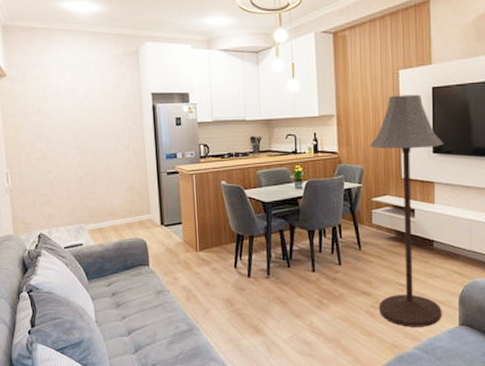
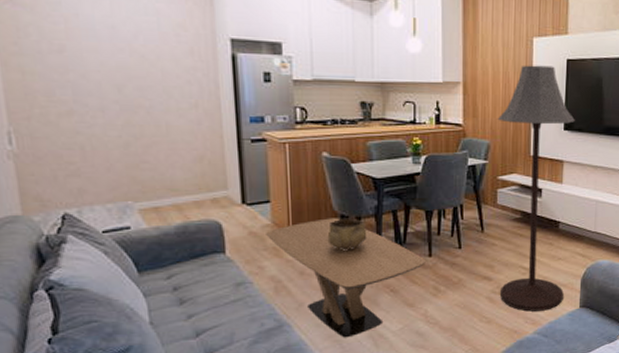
coffee table: none [179,237,310,343] -> present [266,218,426,338]
decorative bowl: none [226,237,259,265] -> present [327,218,367,251]

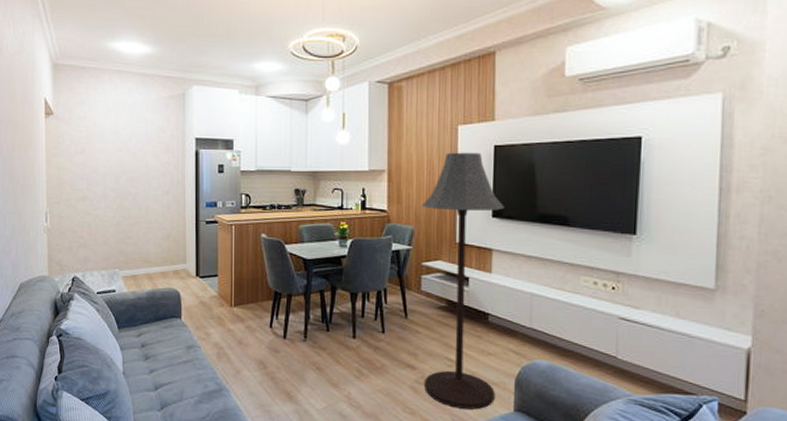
coffee table: present [266,218,426,338] -> none [213,293,350,410]
decorative bowl: present [327,218,367,251] -> none [262,294,297,325]

